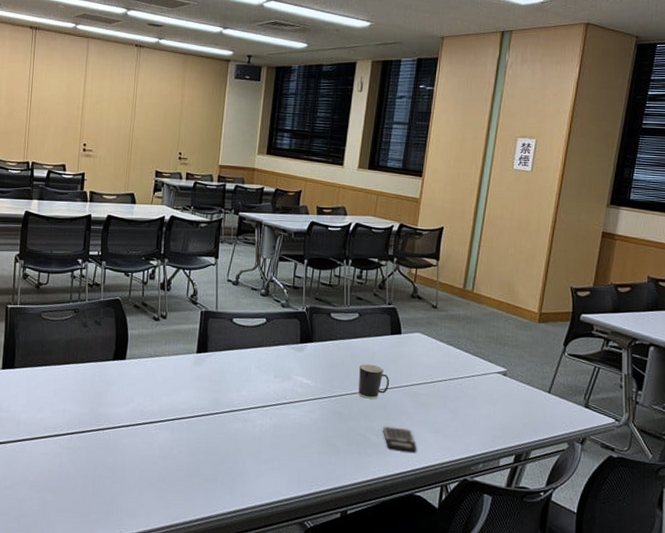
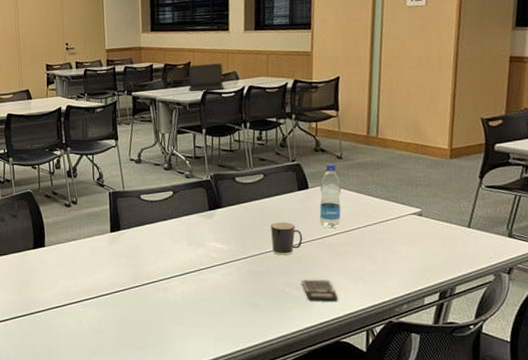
laptop: none [296,194,332,223] -> present [188,63,224,92]
bottle: none [408,312,434,378] -> present [319,163,342,229]

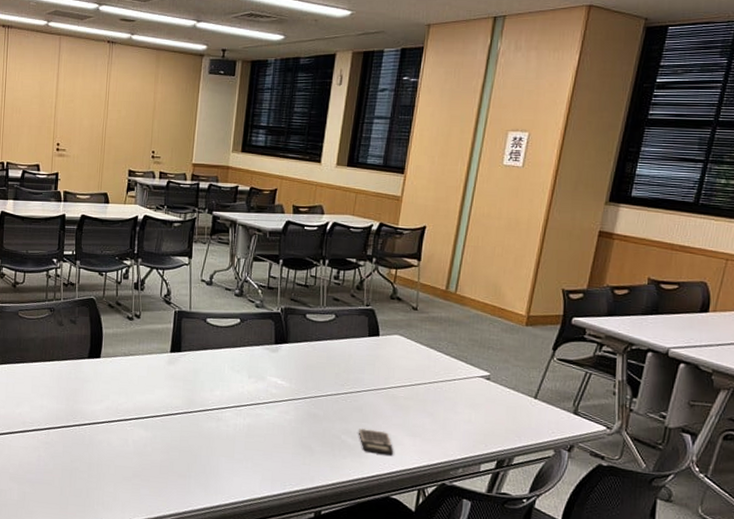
laptop: present [188,63,224,92] -> none [272,192,309,222]
mug: present [271,222,303,255] -> none [334,366,367,401]
bottle: present [319,163,342,229] -> none [386,313,413,381]

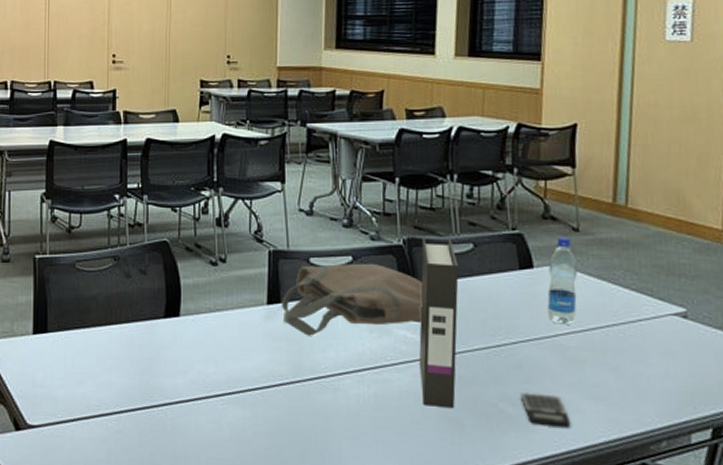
tote bag: none [181,324,293,379] -> present [281,263,423,336]
binder: none [284,307,322,438] -> present [419,236,459,409]
bottle: none [386,313,413,381] -> present [547,237,578,326]

